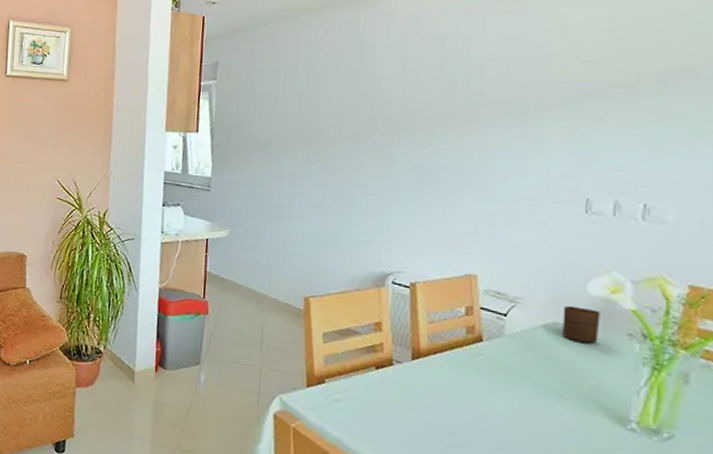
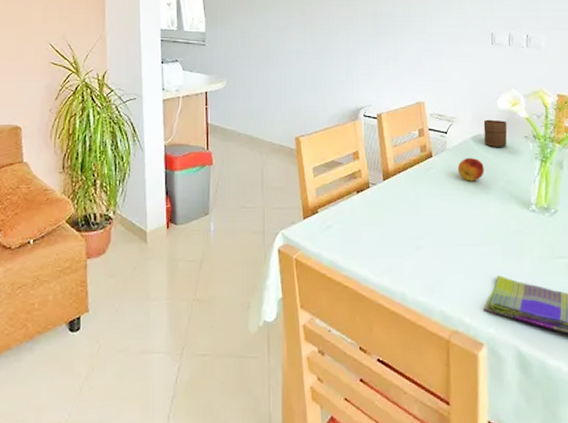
fruit: none [518,348,559,380] -> present [457,157,484,182]

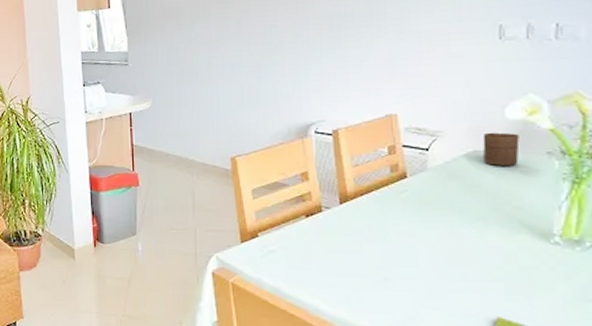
fruit: present [457,157,484,182] -> none [442,178,482,207]

